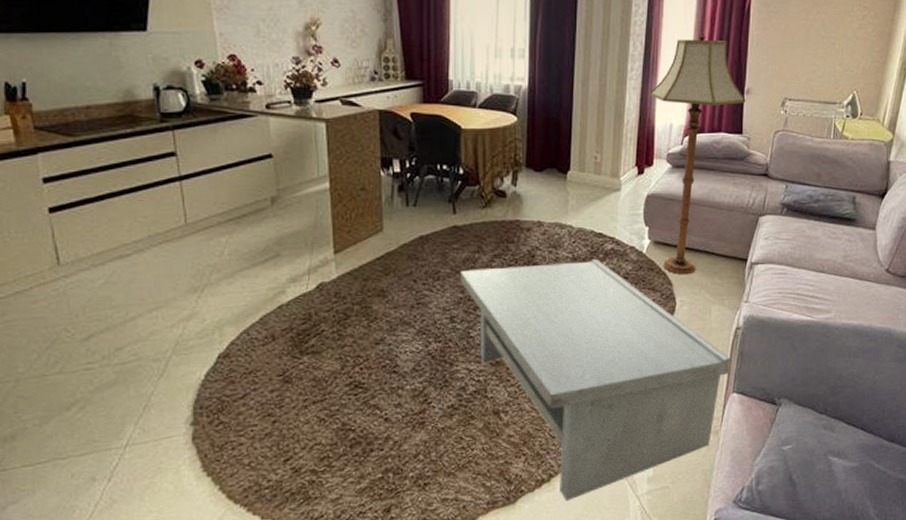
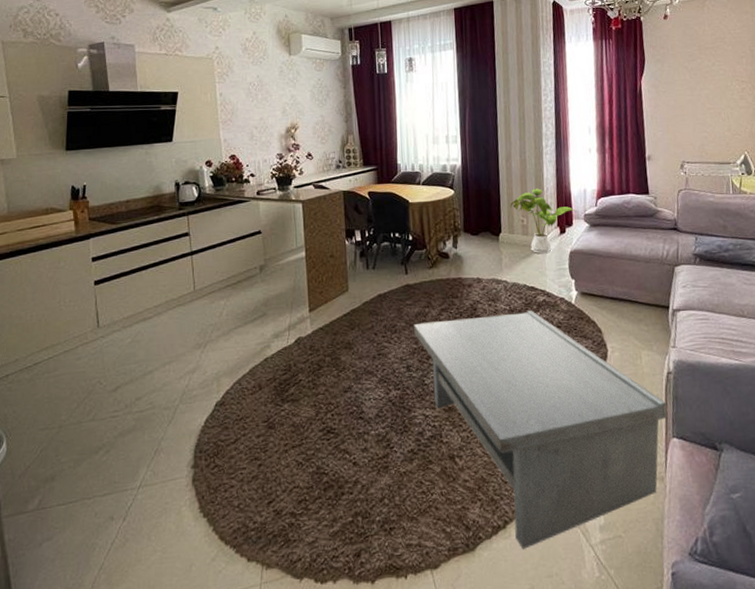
house plant: none [583,120,659,197] -> present [510,188,576,254]
floor lamp: present [650,32,746,275] -> none [564,112,648,323]

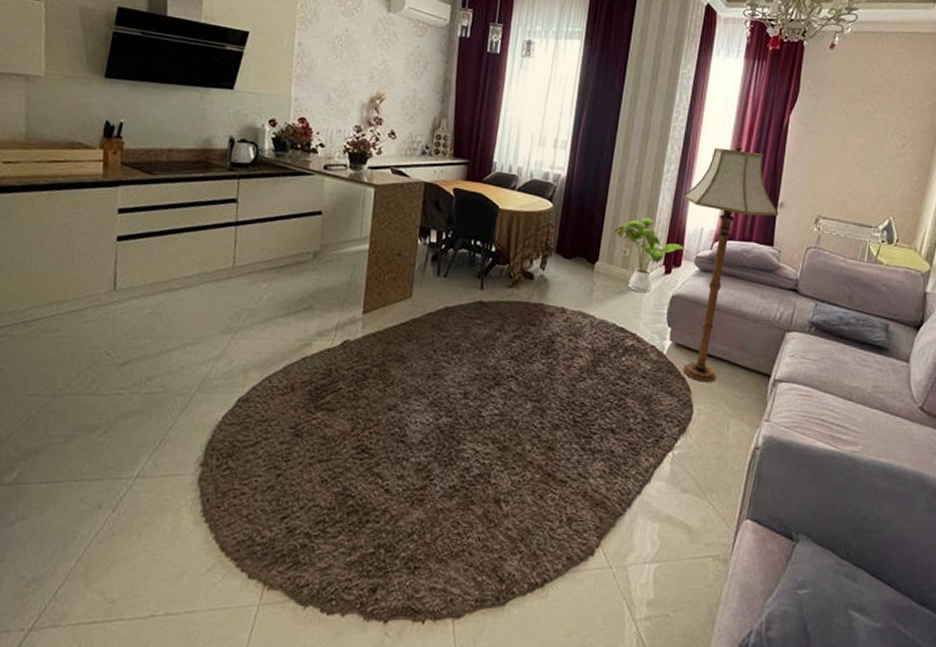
coffee table: present [413,311,669,549] -> none [478,346,748,613]
floor lamp: none [564,112,648,323] -> present [683,143,779,383]

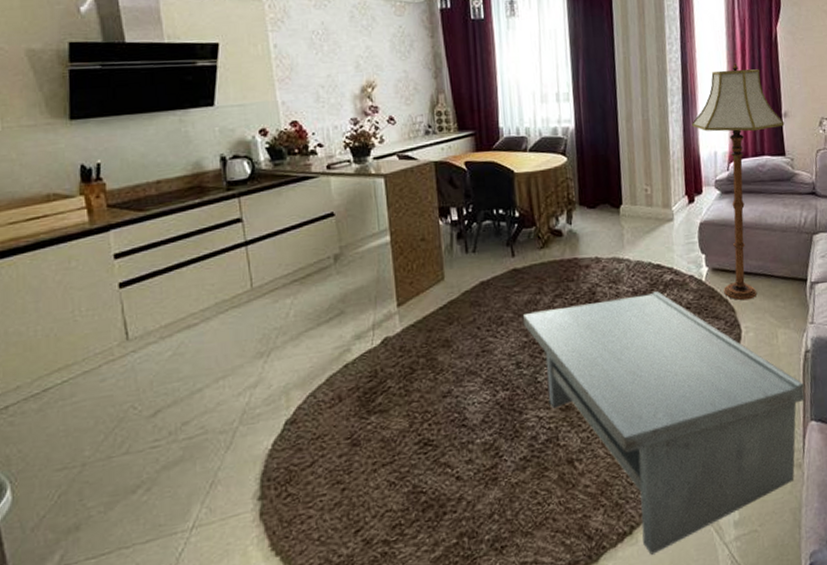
coffee table: none [478,346,748,613] -> present [522,291,806,555]
house plant: present [613,217,688,293] -> none [631,152,706,227]

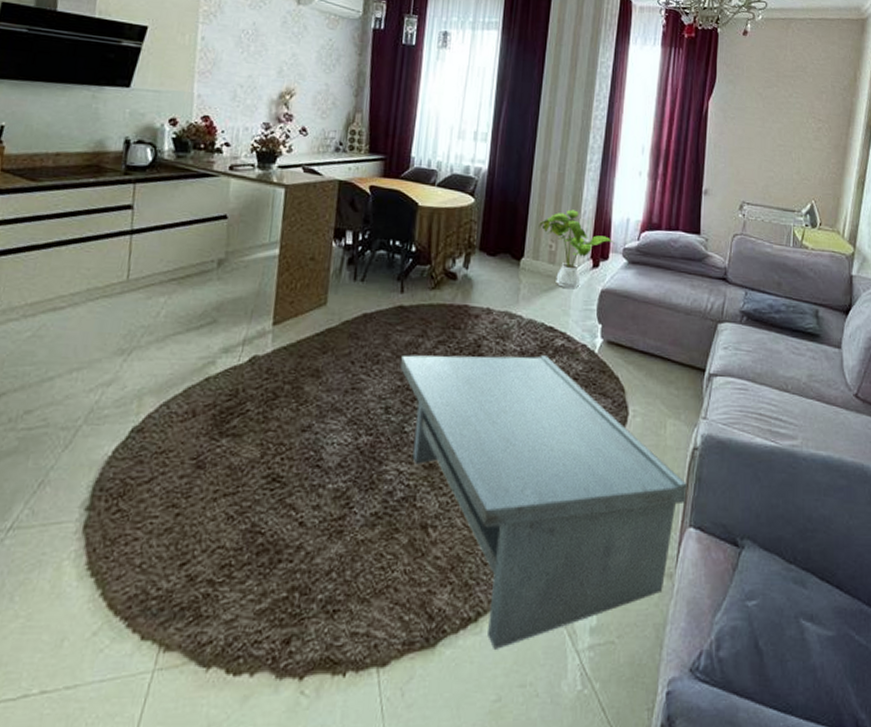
house plant: none [631,152,706,227] -> present [538,209,615,289]
floor lamp: present [692,63,785,301] -> none [608,131,704,382]

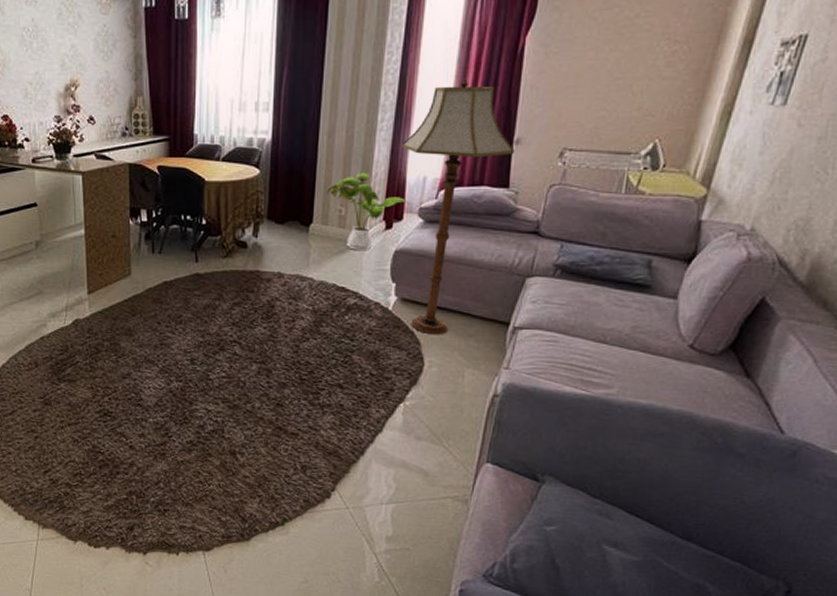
coffee table: present [399,355,688,649] -> none [200,313,487,547]
floor lamp: none [608,131,704,382] -> present [402,78,515,335]

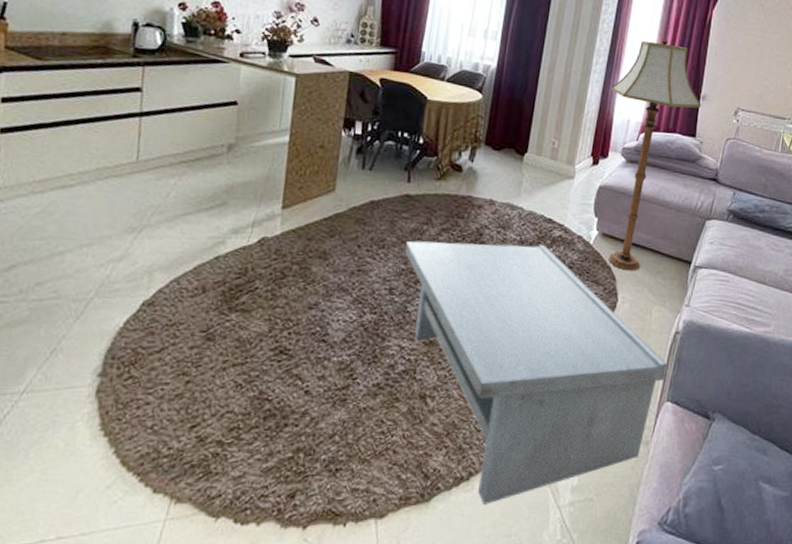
coffee table: none [200,313,487,547] -> present [404,240,668,504]
house plant: present [327,173,410,251] -> none [543,109,615,184]

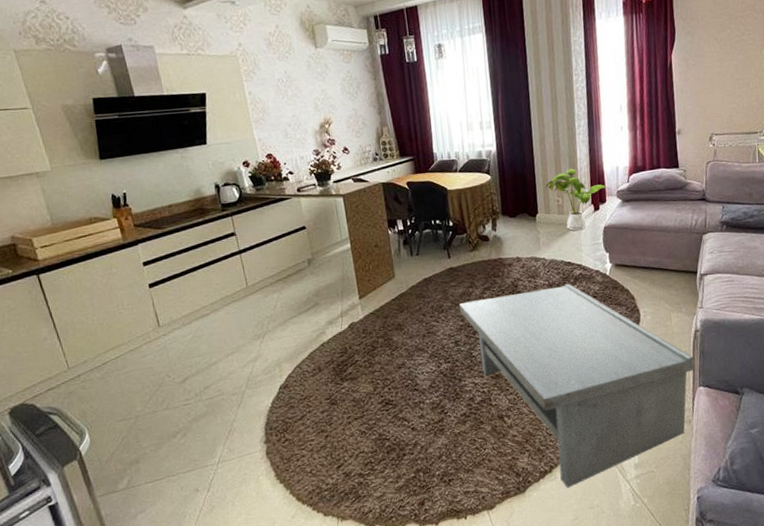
house plant: none [543,109,615,184] -> present [545,168,609,231]
floor lamp: present [608,37,701,271] -> none [596,89,678,290]

